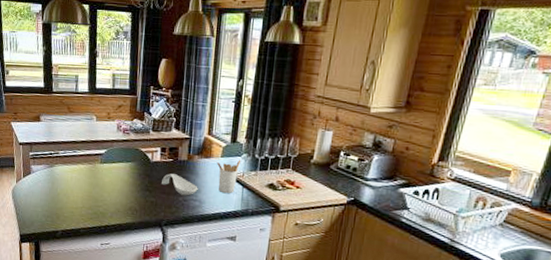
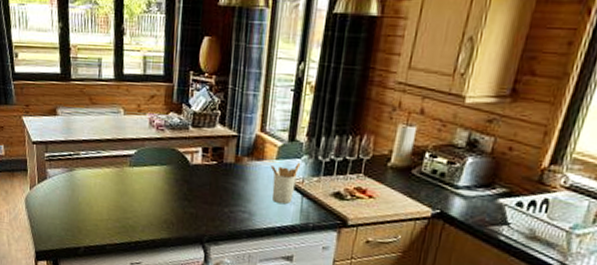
spoon rest: present [162,173,198,196] -> none [203,179,248,207]

